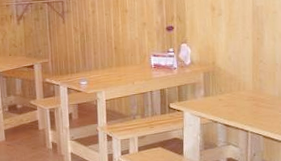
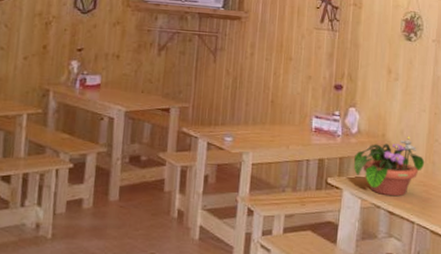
potted flower: none [191,61,253,112] -> present [354,136,425,197]

